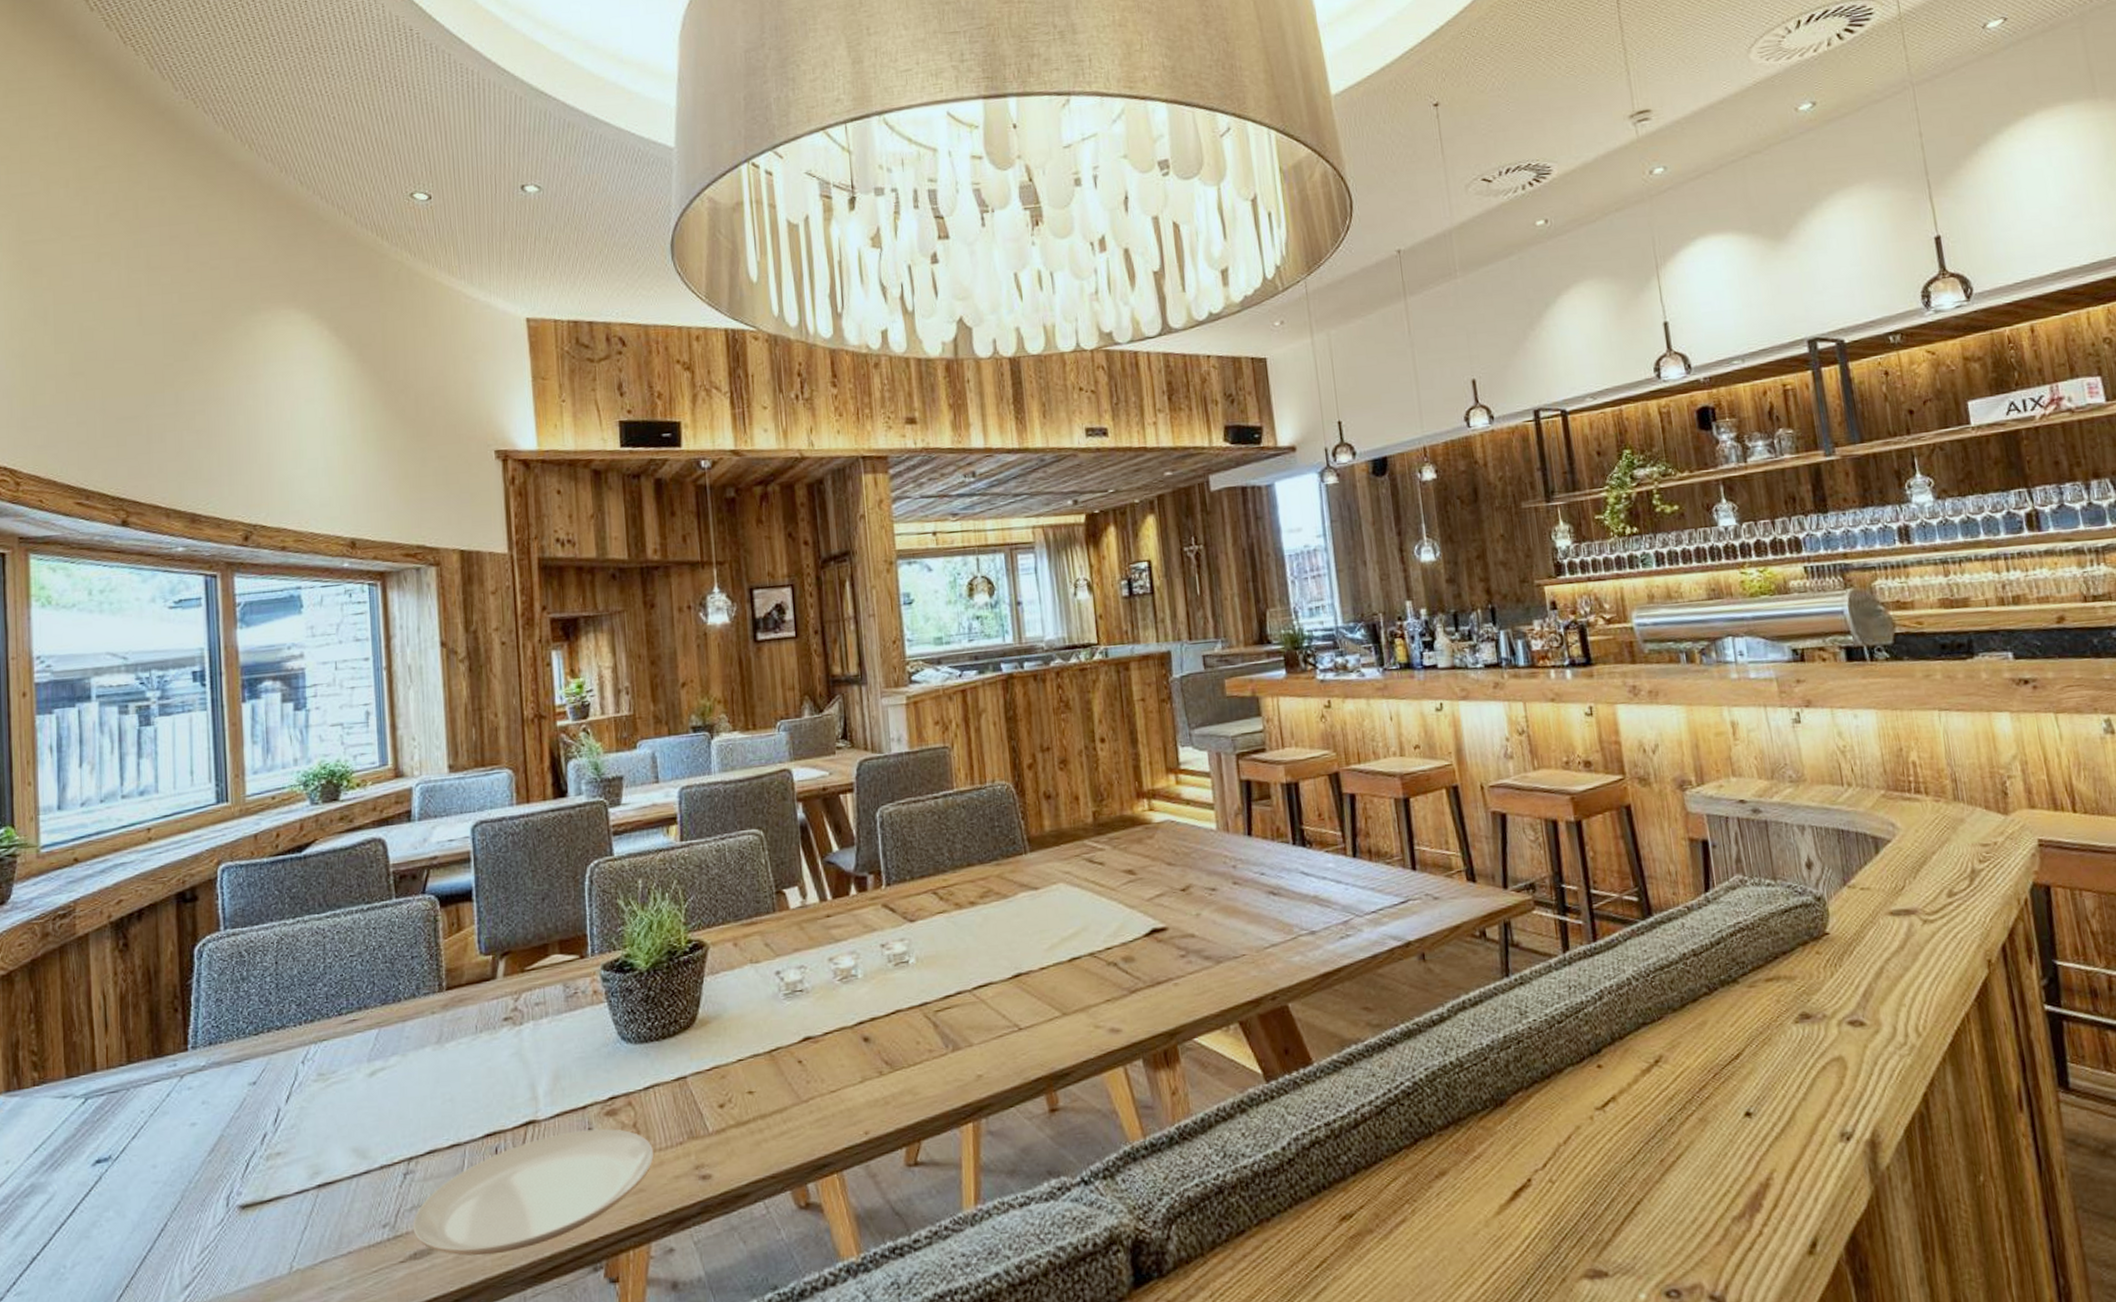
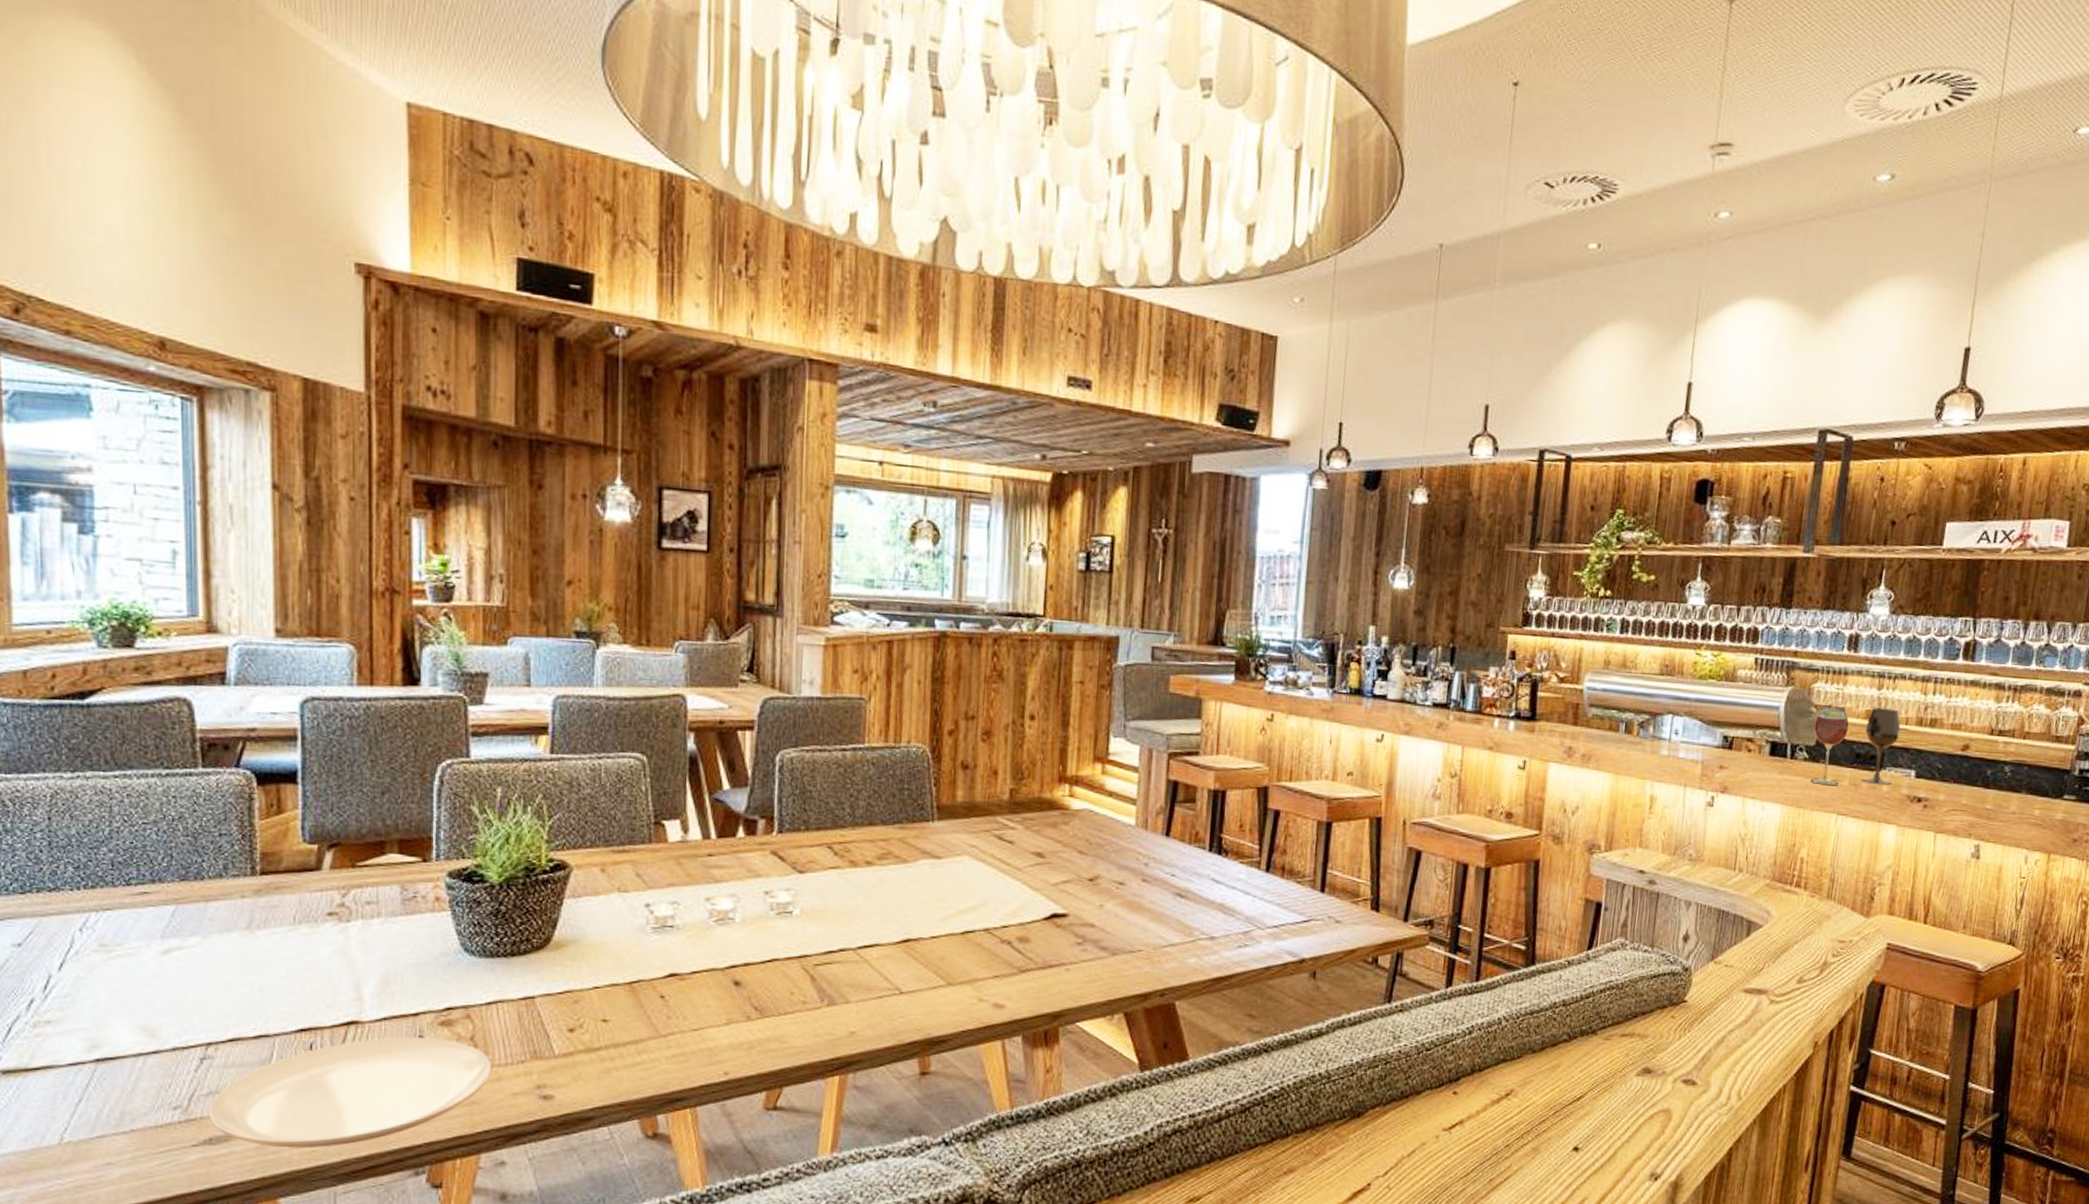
wineglass: none [1885,599,1931,683] -> present [1810,705,1849,785]
wine glass: none [1942,592,1991,674] -> present [1861,707,1901,786]

